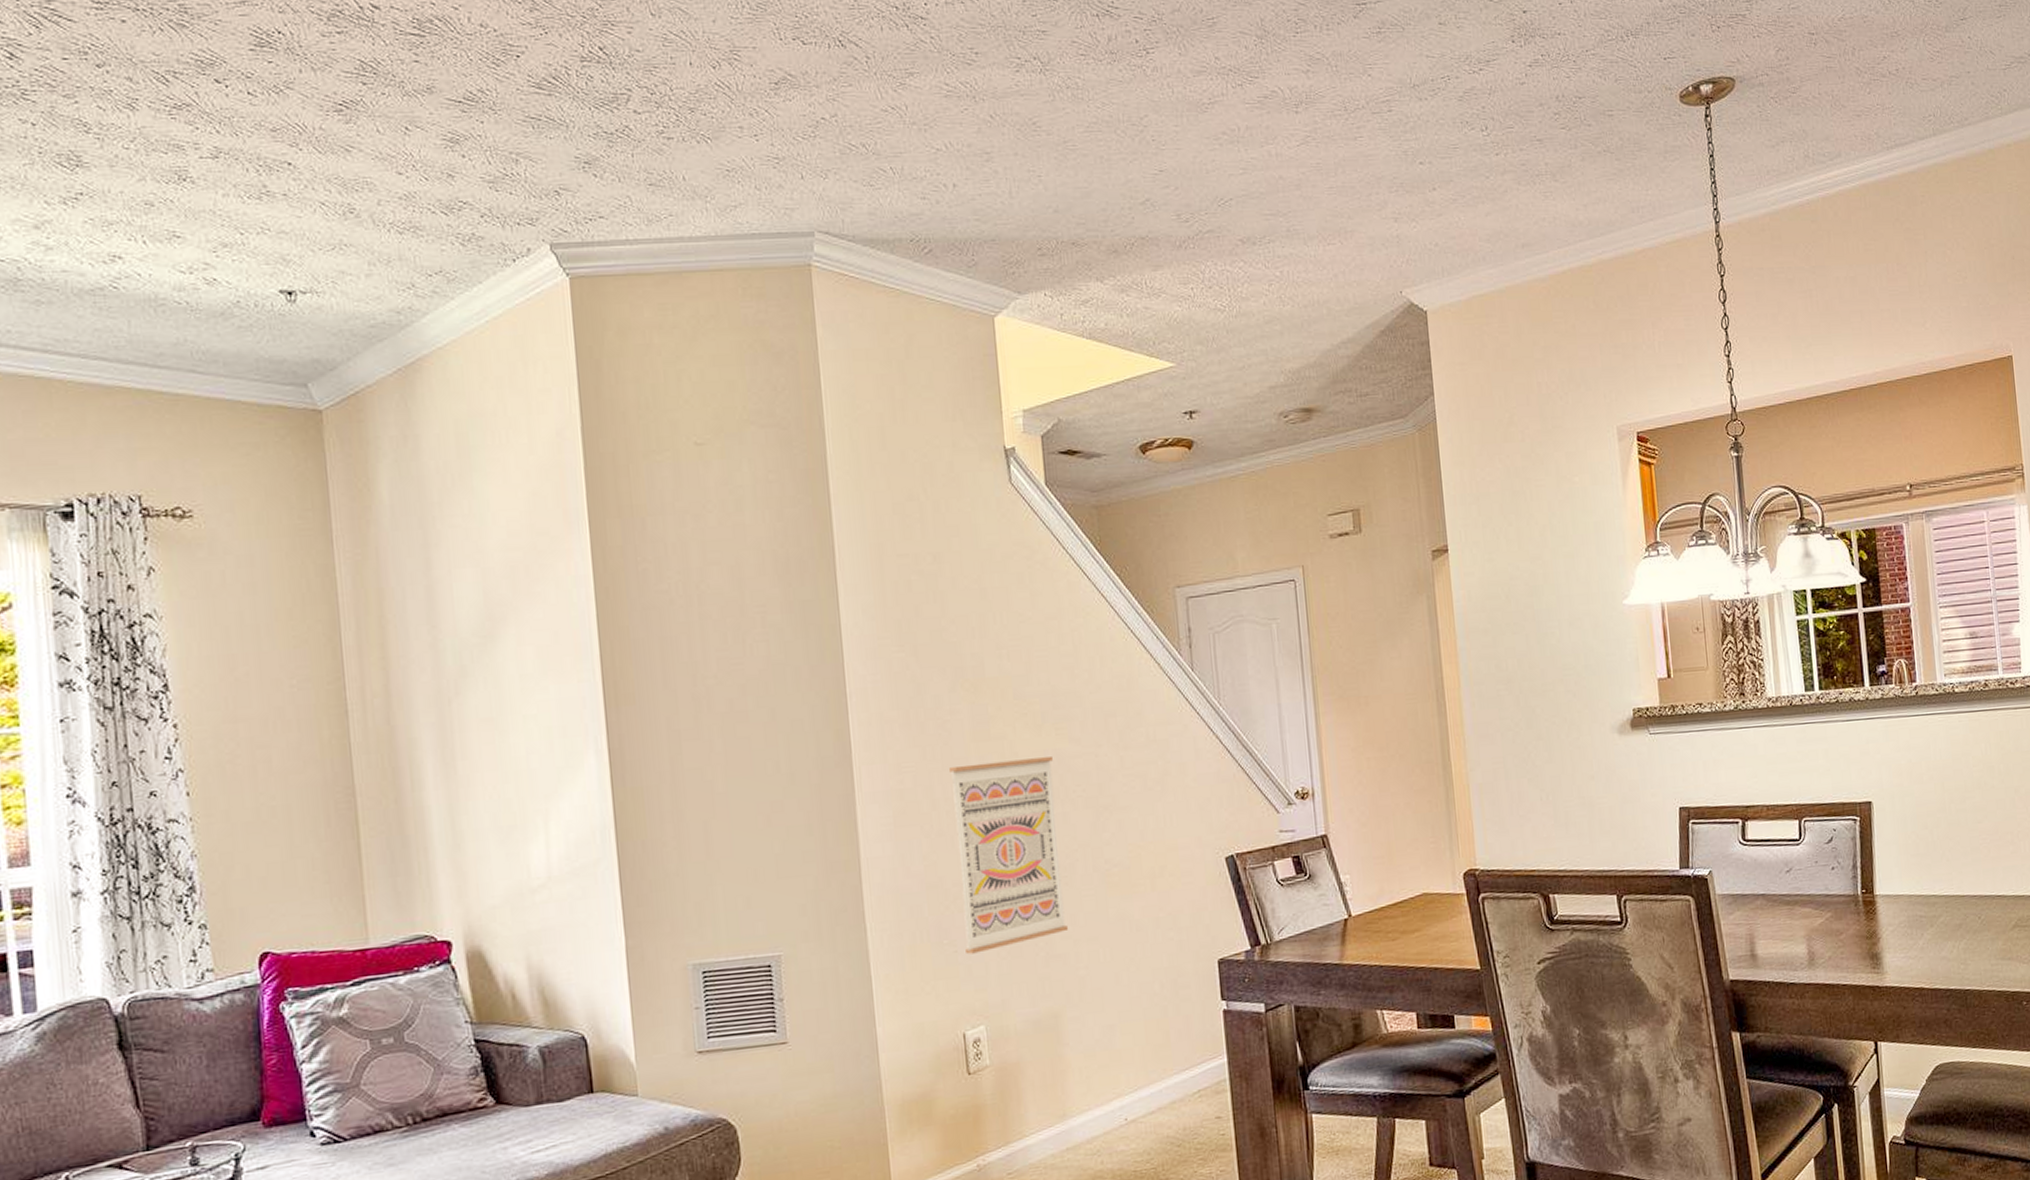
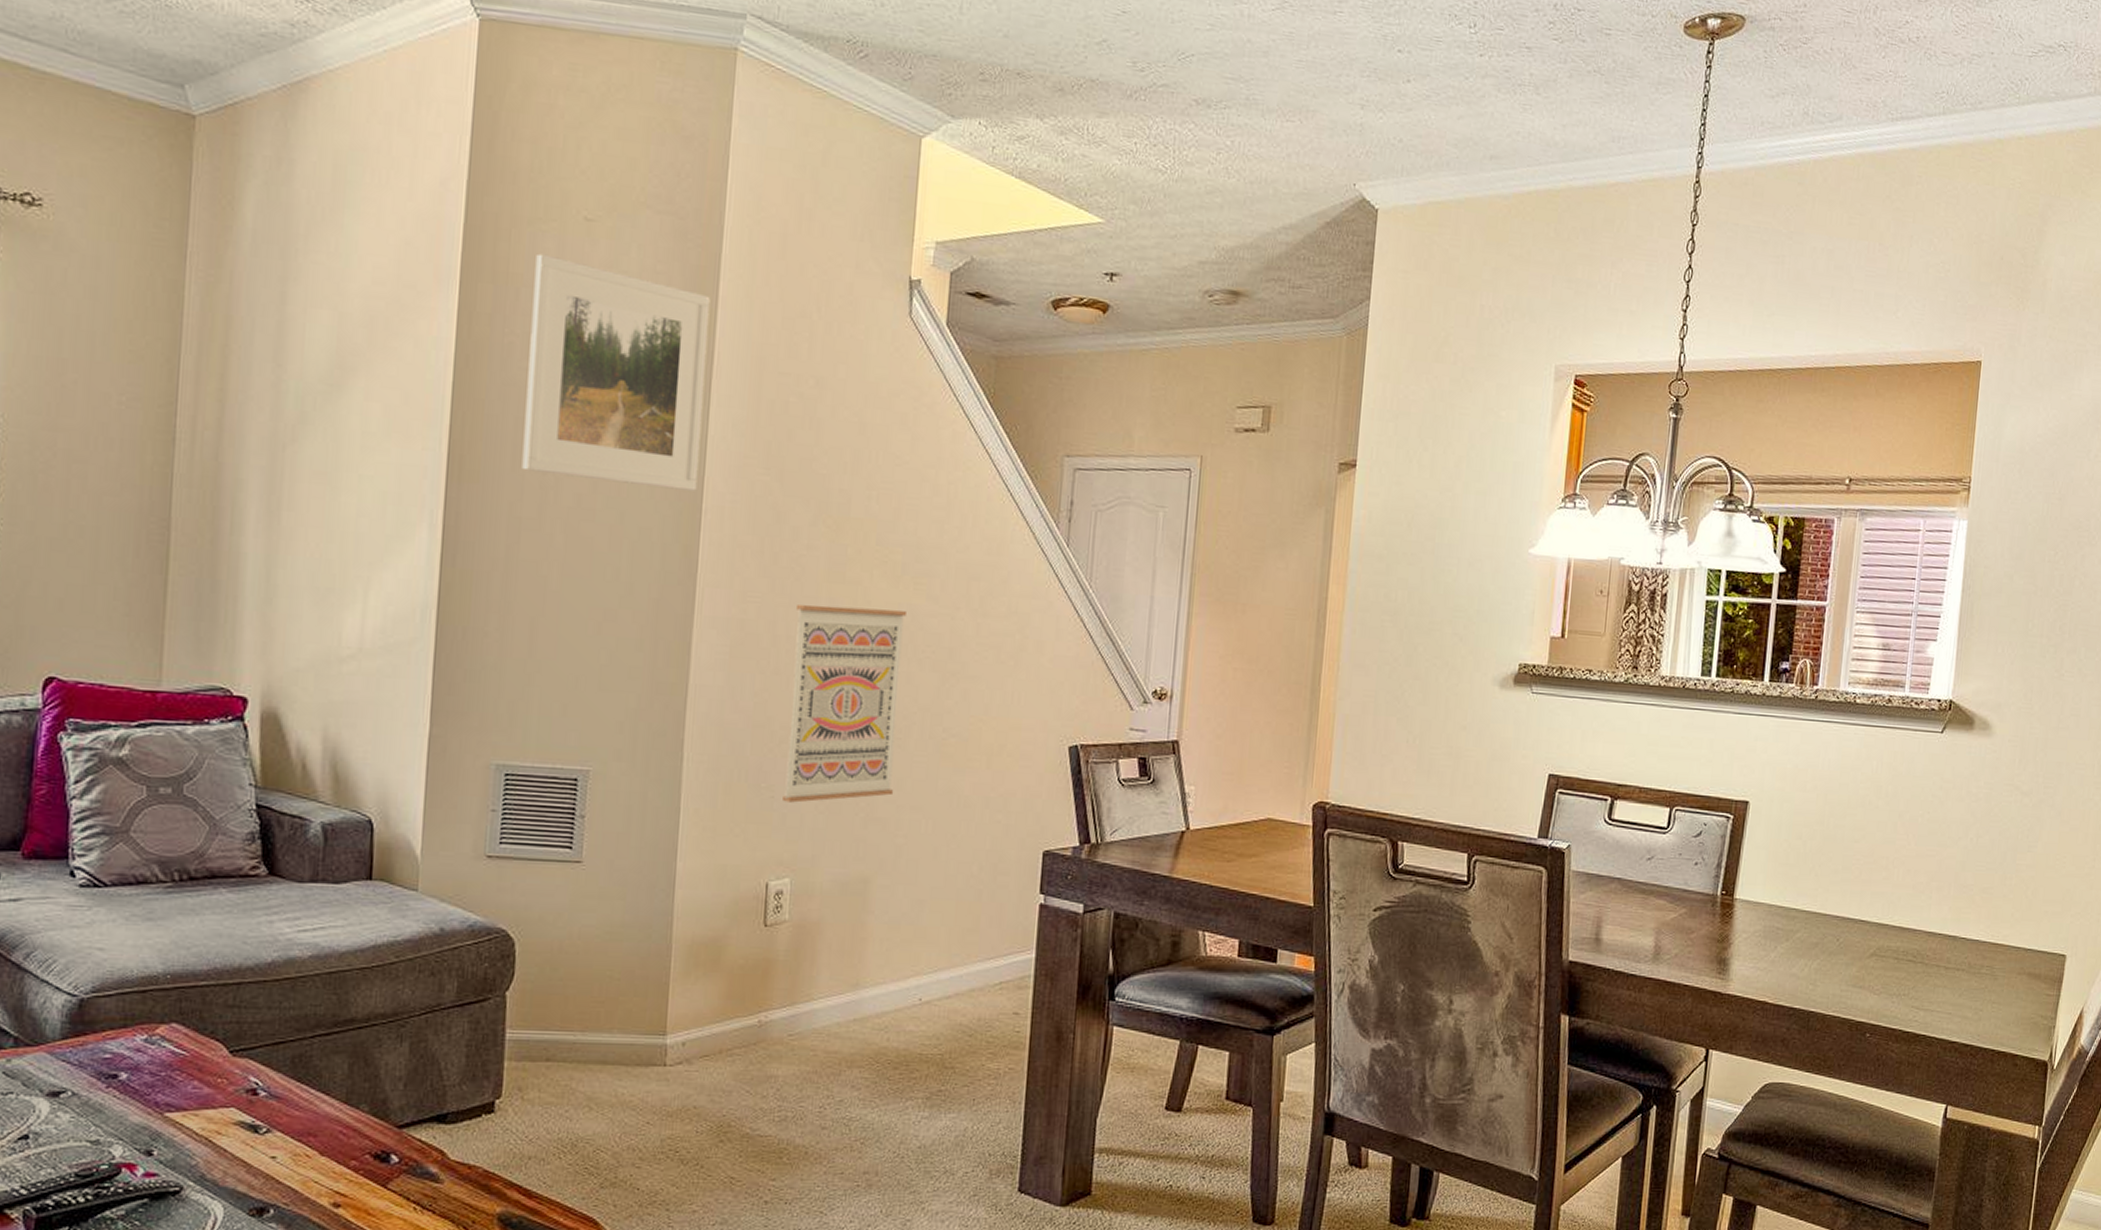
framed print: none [656,482,839,686] -> present [522,253,710,491]

